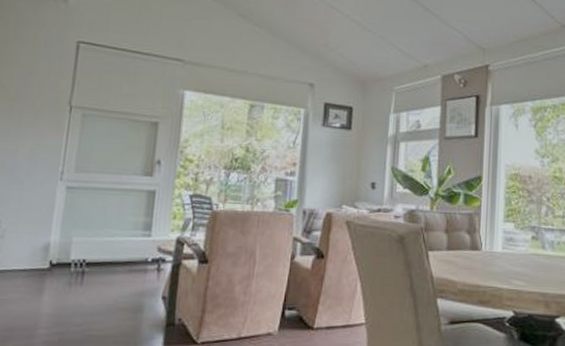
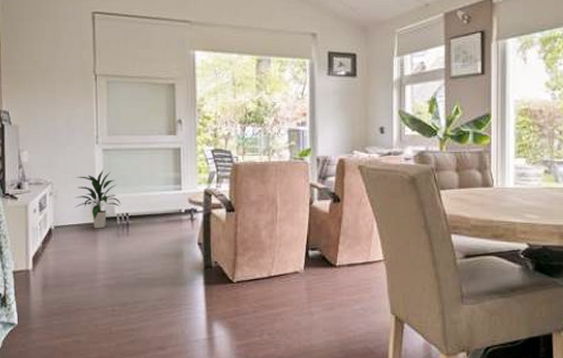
indoor plant: none [23,209,79,276] -> present [75,170,121,229]

